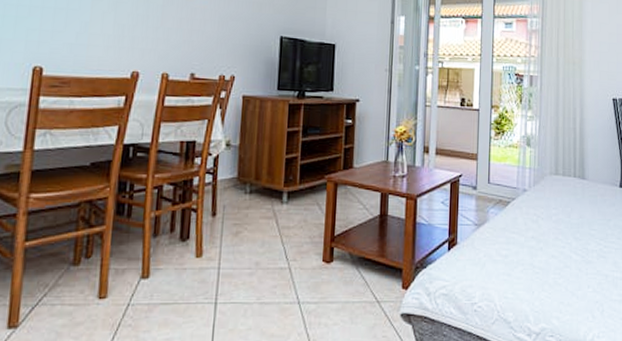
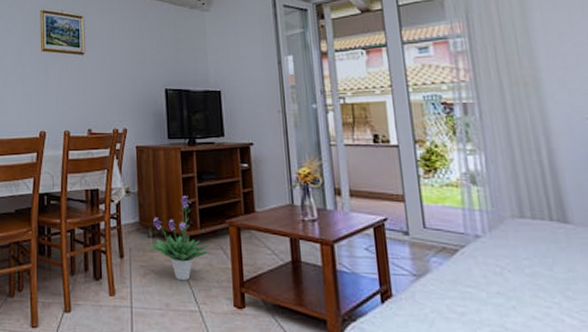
potted plant: none [245,150,306,238] -> present [149,195,209,281]

